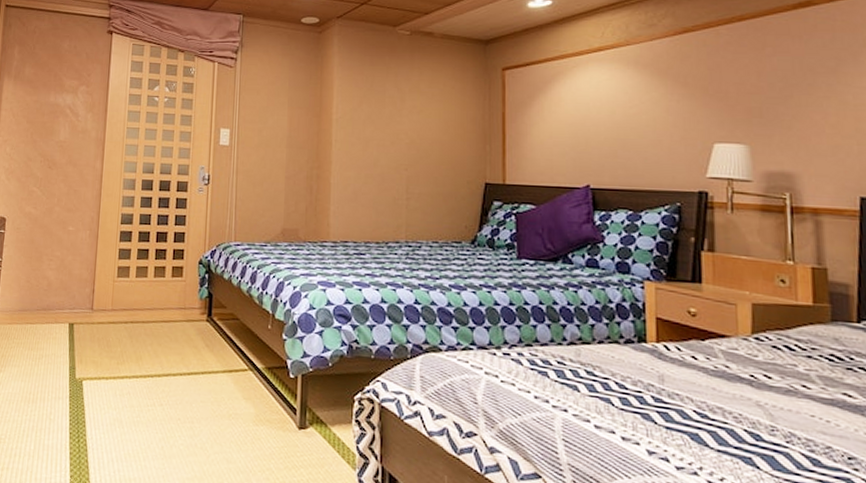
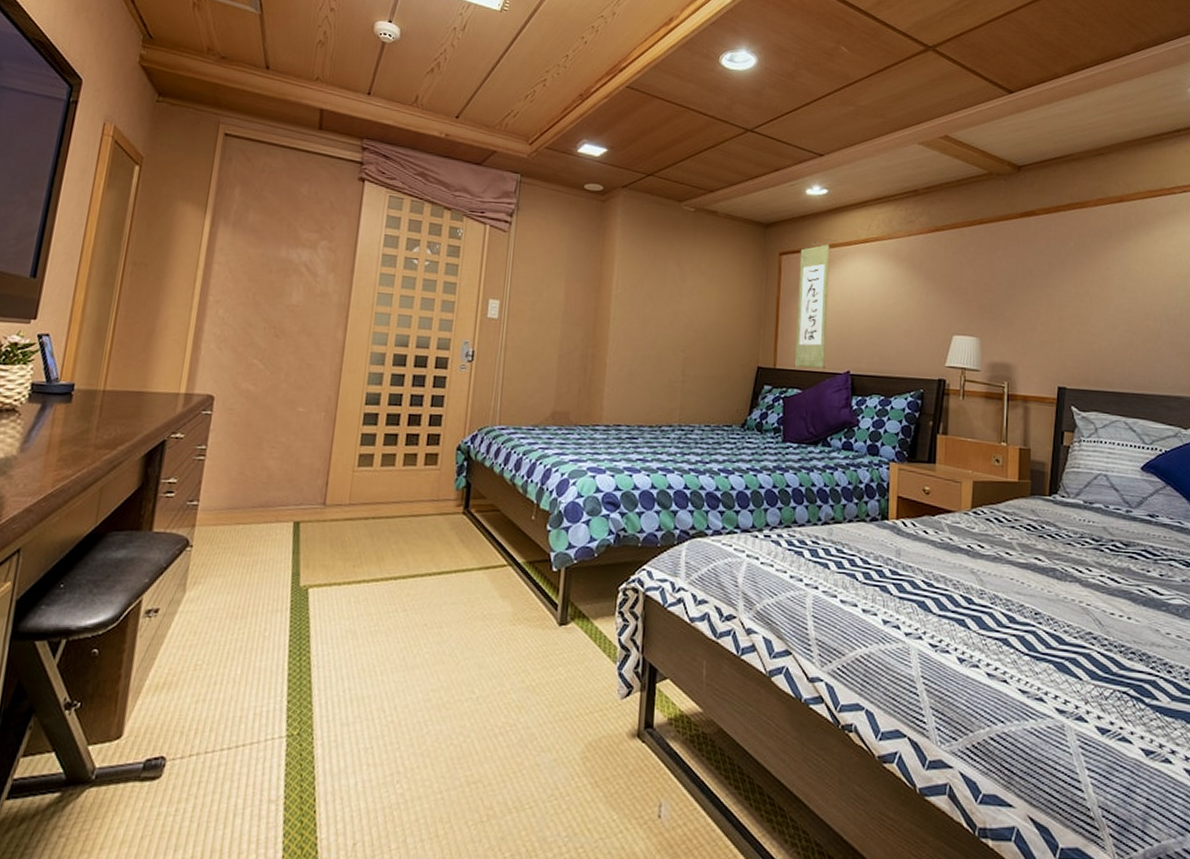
wall scroll: none [525,55,562,184] -> present [794,242,830,369]

